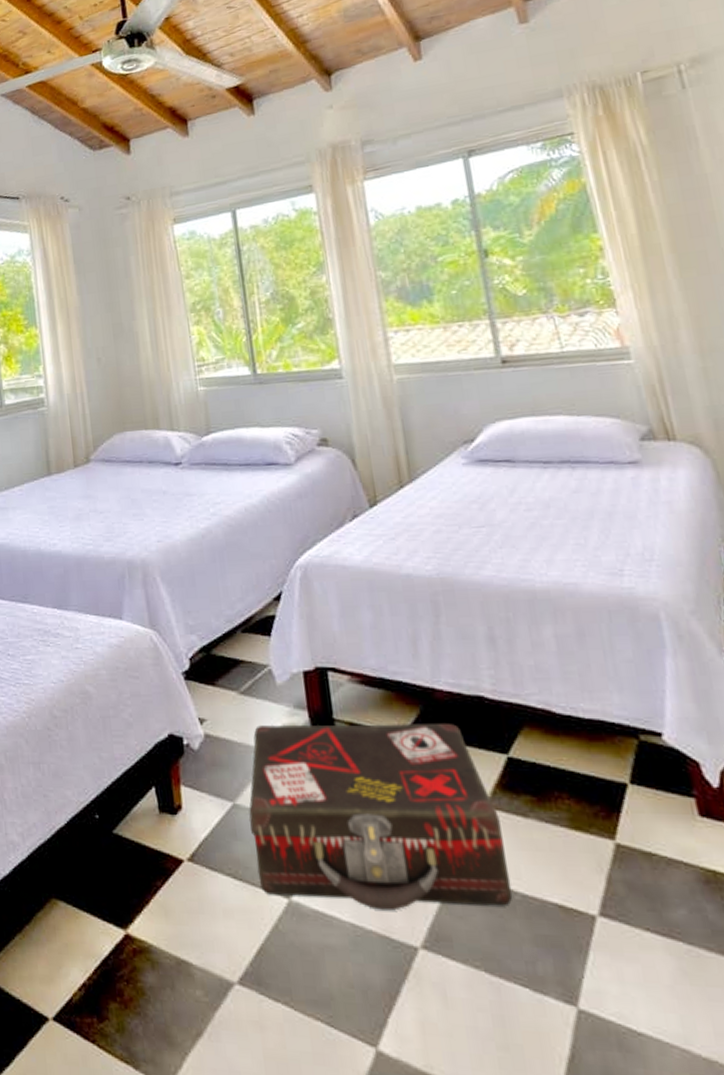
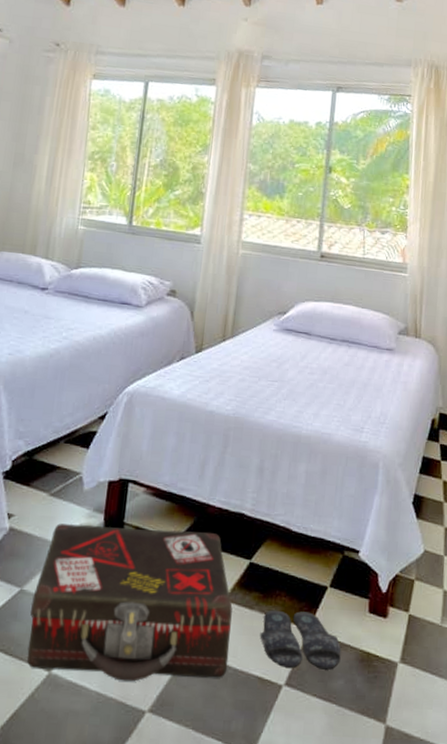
slippers: none [545,817,674,895] -> present [260,609,341,670]

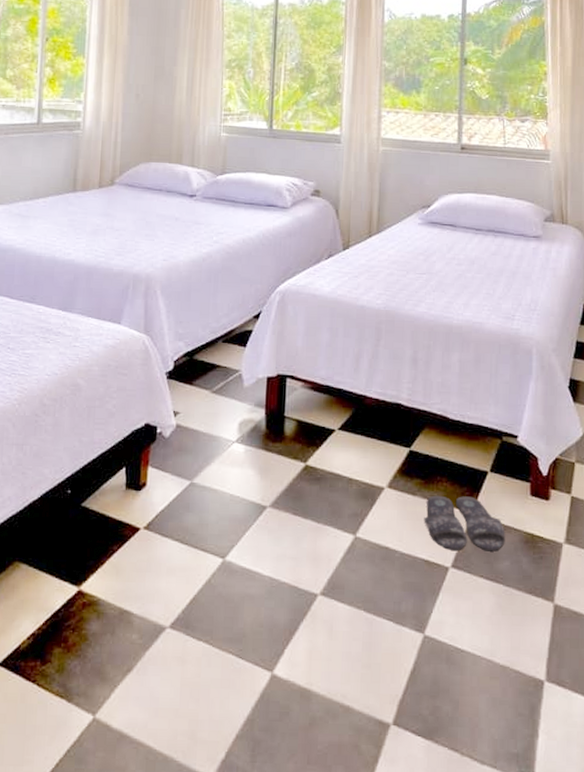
suitcase: present [27,524,233,682] -> none [201,419,395,567]

